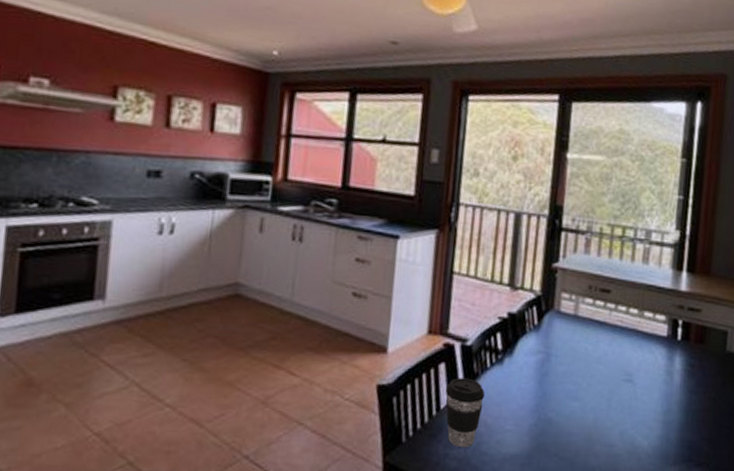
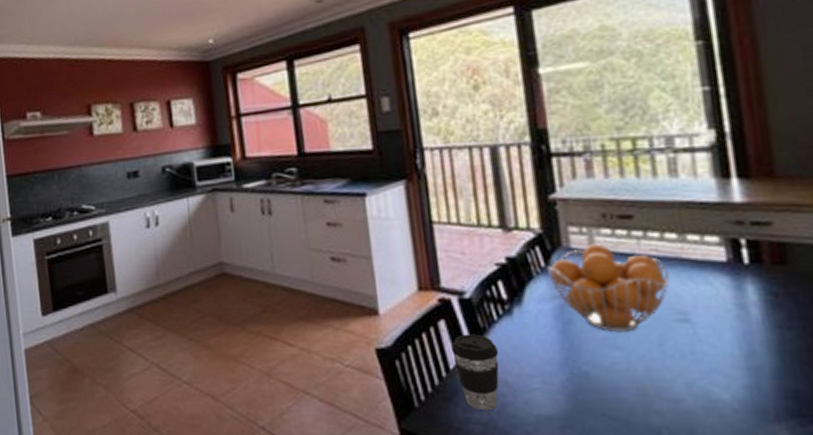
fruit basket: none [538,310,626,387] -> present [546,244,670,333]

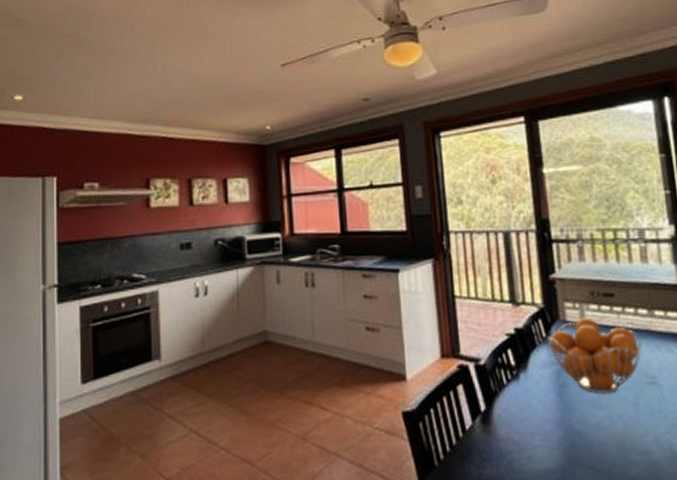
coffee cup: present [451,334,499,411] -> none [468,397,508,467]

